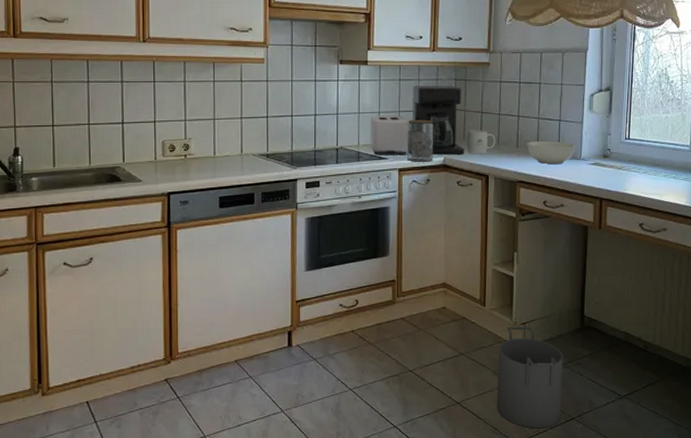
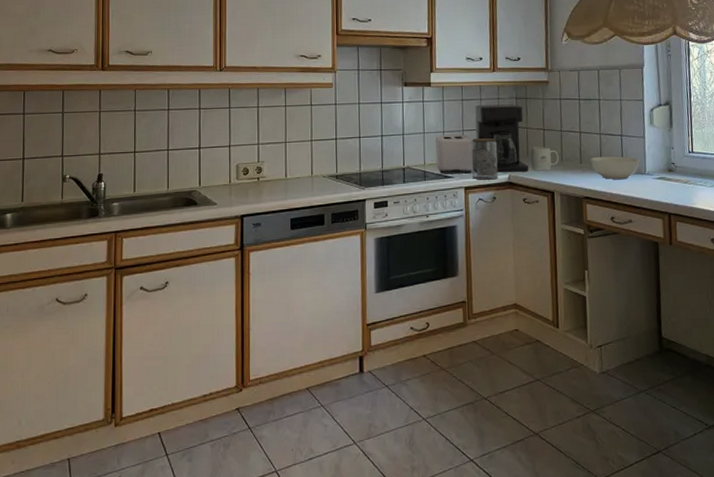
bucket: present [496,326,563,429] -> none [575,349,646,463]

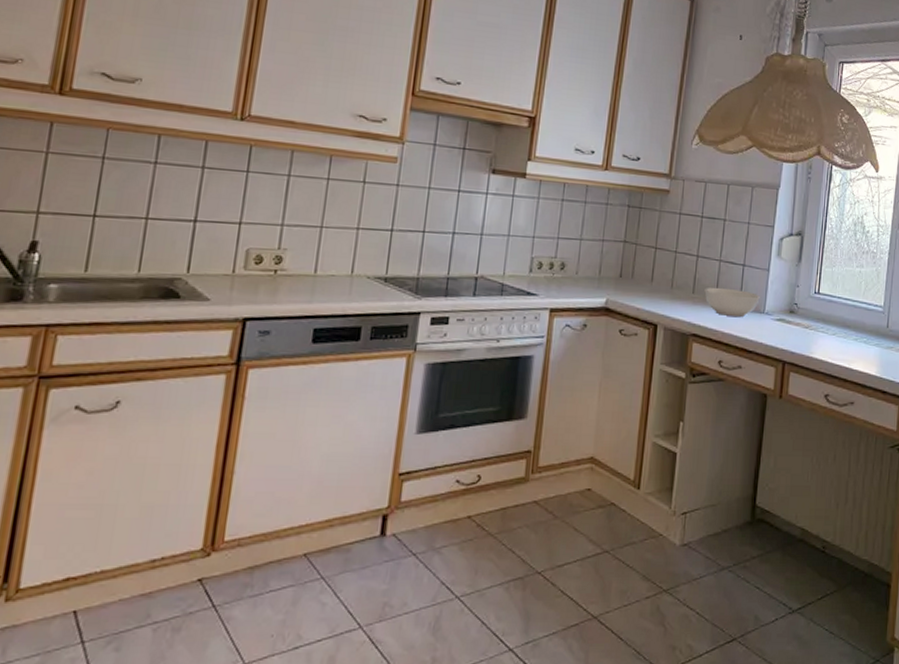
toaster: present [435,134,473,174] -> none [518,240,568,292]
jar: present [471,138,498,180] -> none [561,249,598,303]
coffee maker: present [475,104,529,173] -> none [572,209,635,298]
mug: present [530,146,559,171] -> none [634,268,669,299]

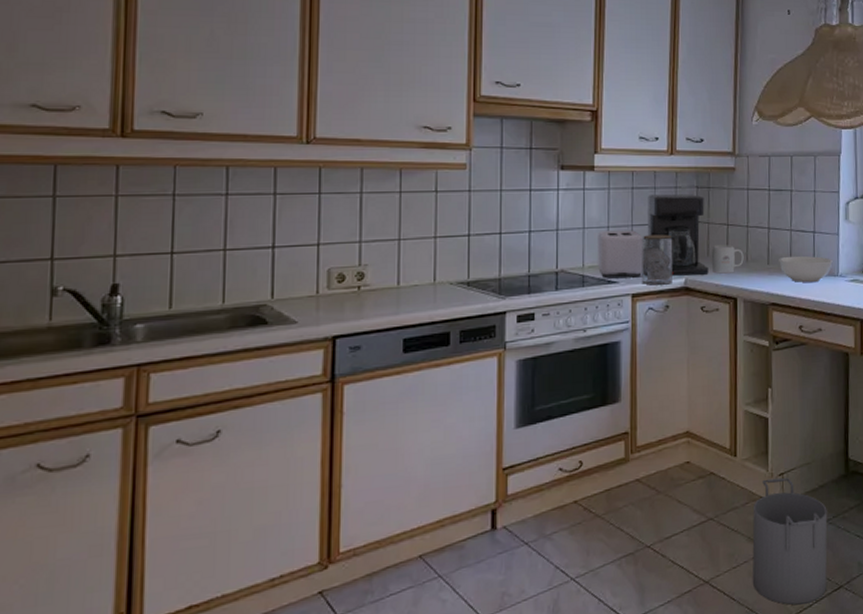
toaster: none [518,240,568,292] -> present [597,230,643,279]
jar: none [561,249,598,303] -> present [641,234,673,286]
coffee maker: none [572,209,635,298] -> present [647,194,709,277]
mug: none [634,268,669,299] -> present [711,245,744,274]
bucket: none [642,516,728,653] -> present [752,477,828,605]

